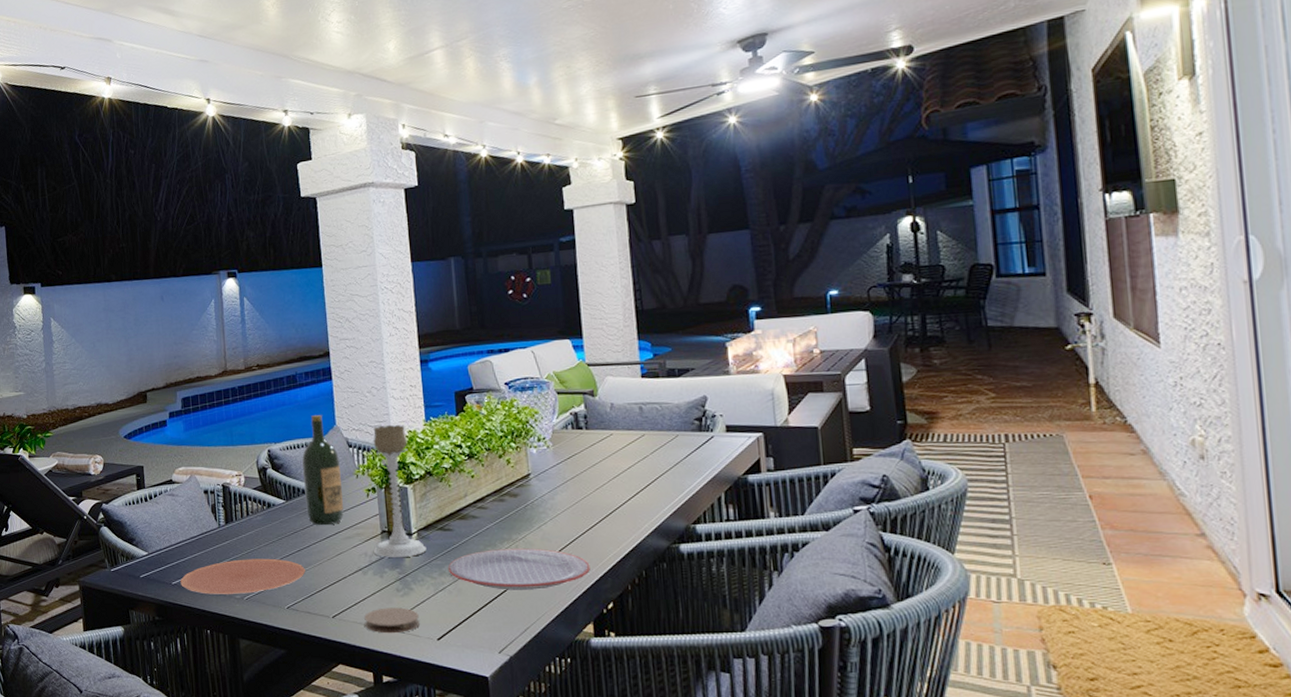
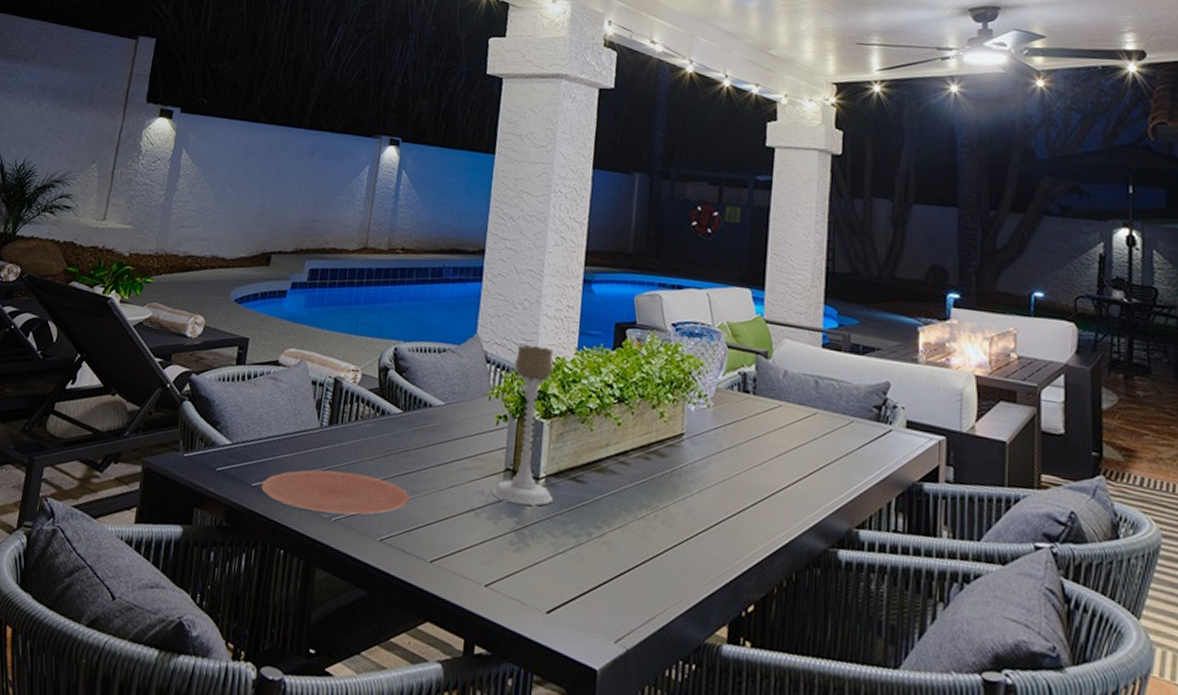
wine bottle: present [302,415,344,525] -> none [424,318,474,450]
coaster: present [364,607,420,634] -> none [466,561,530,597]
plate: present [447,548,590,591] -> none [572,514,735,574]

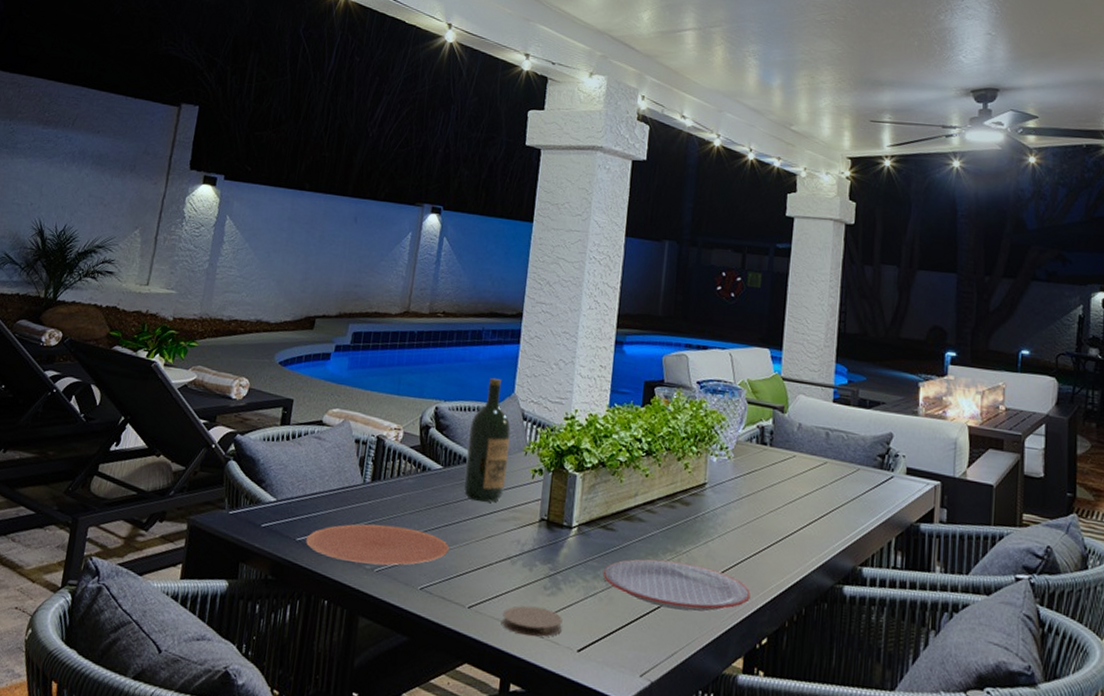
wine bottle: none [424,318,474,450] -> present [464,378,511,503]
coaster: none [466,561,530,597] -> present [502,605,563,637]
candle holder: present [491,344,554,506] -> none [527,402,587,553]
plate: none [572,514,735,574] -> present [602,558,751,612]

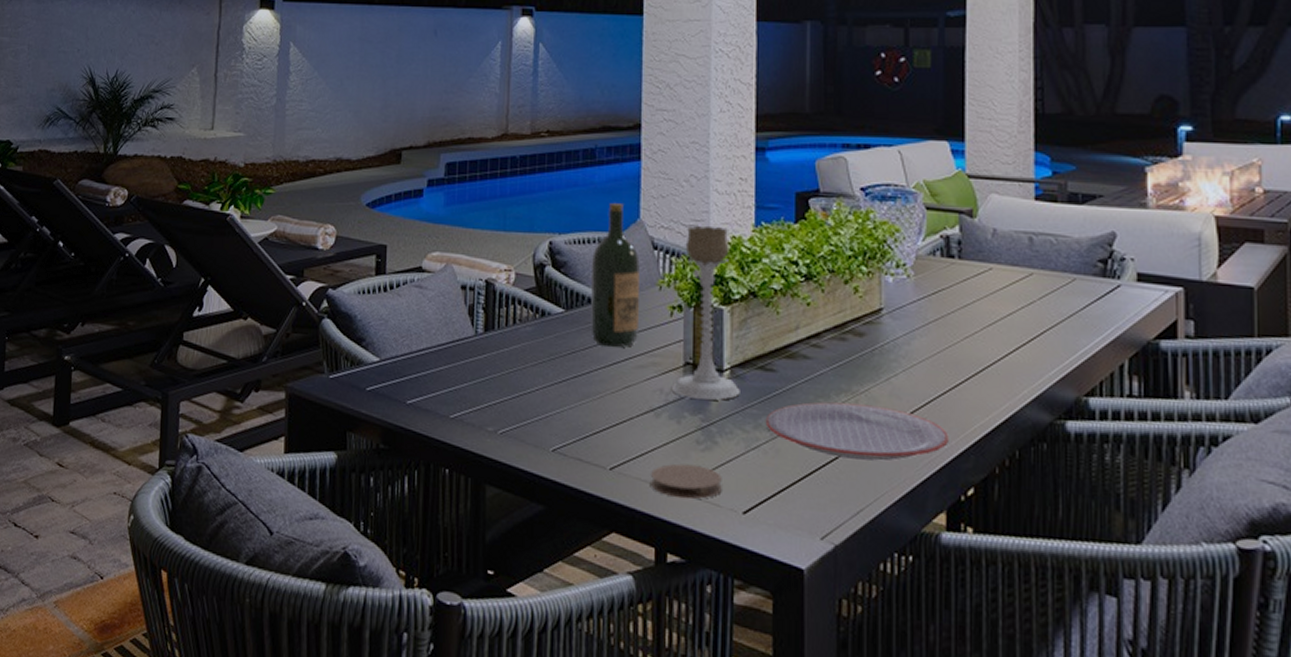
plate: present [306,523,449,565] -> none [418,380,581,426]
candle holder: none [527,402,587,553] -> present [671,225,740,401]

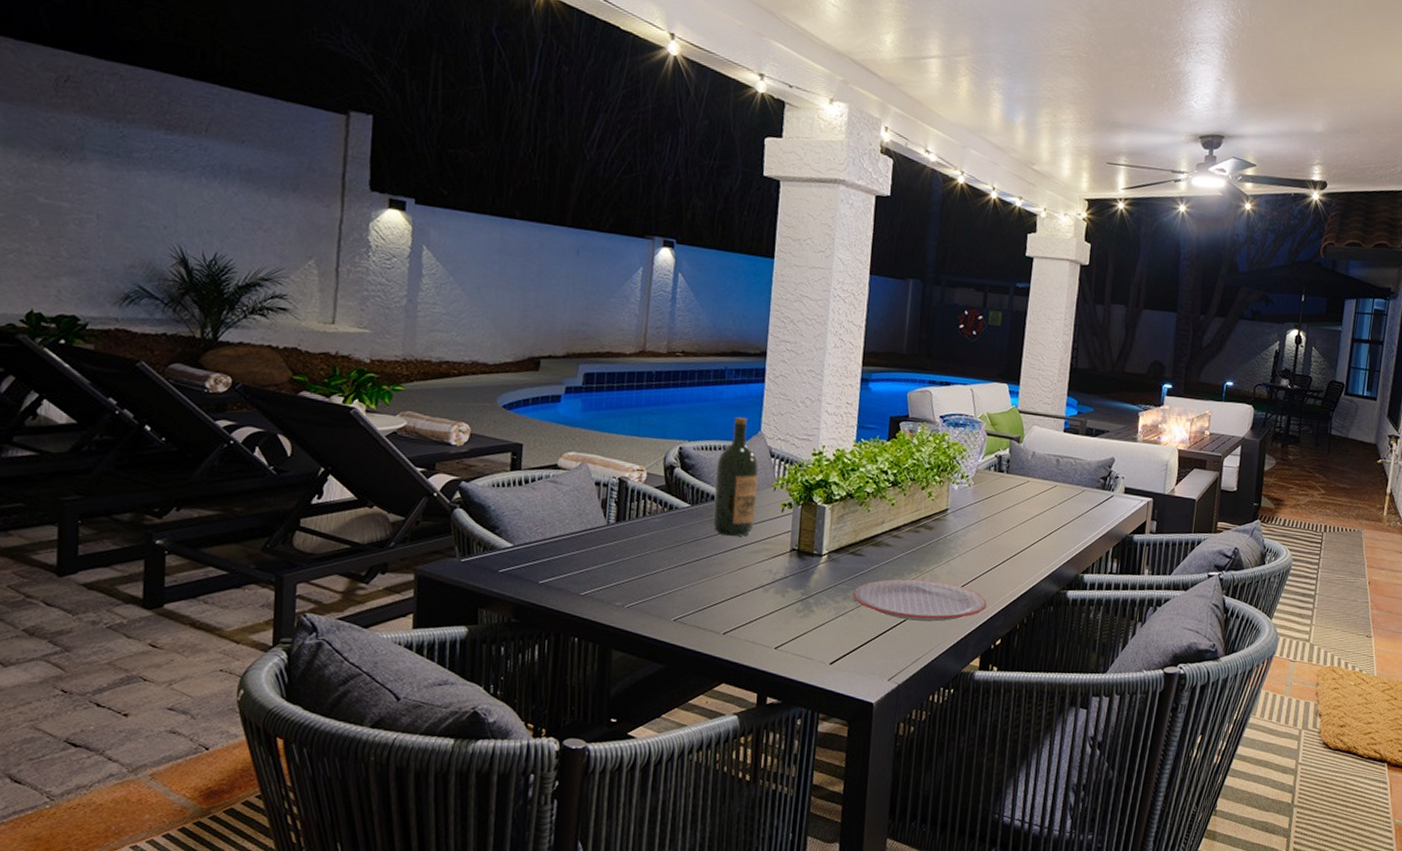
coaster: present [651,463,722,500] -> none [757,628,815,655]
candle holder: present [671,225,740,401] -> none [778,439,835,578]

